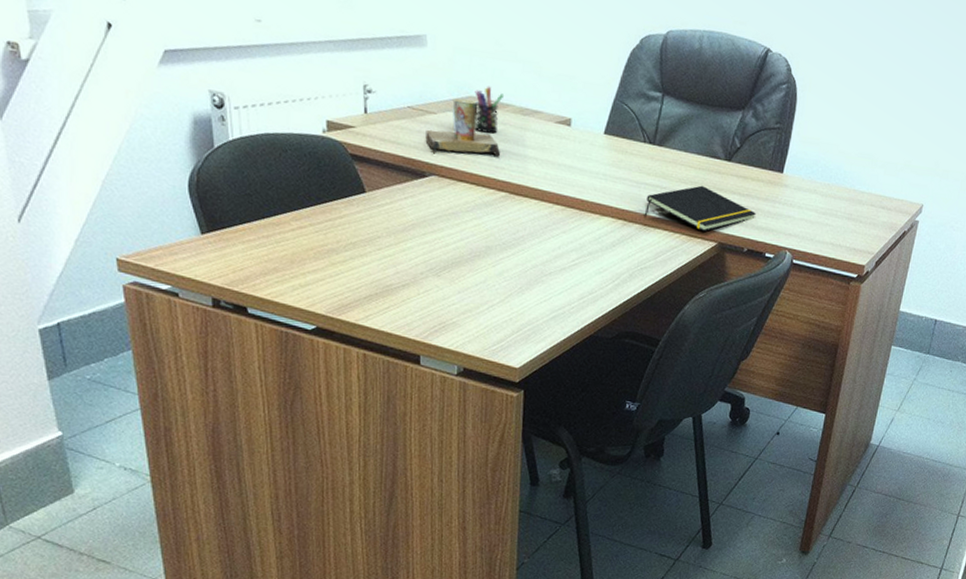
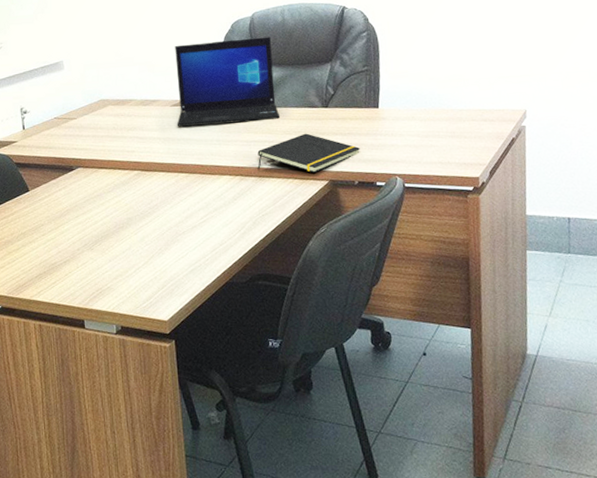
cup: present [425,98,501,157] -> none [70,102,130,151]
pen holder: present [475,86,503,134] -> none [104,89,127,126]
laptop: none [559,49,682,163] -> present [175,37,281,127]

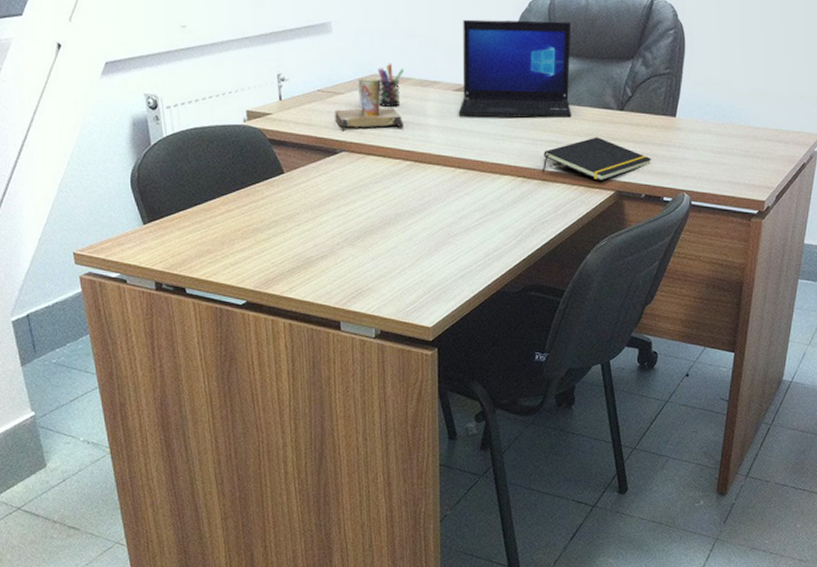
cup: none [70,102,130,151] -> present [335,77,404,132]
pen holder: none [104,89,127,126] -> present [377,63,404,107]

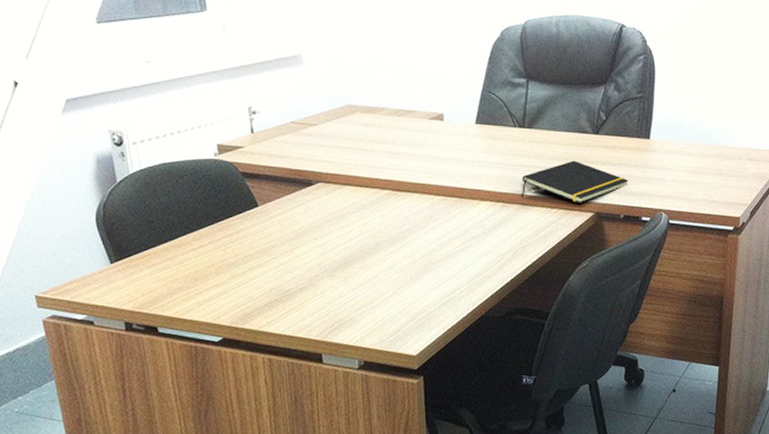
cup: present [335,77,404,132] -> none [309,108,381,163]
pen holder: present [377,63,404,107] -> none [351,93,378,137]
laptop: present [458,19,572,119] -> none [435,49,549,144]

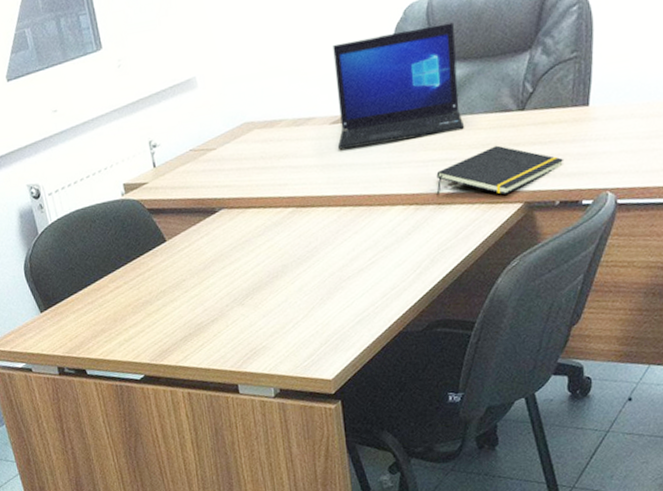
laptop: none [435,49,549,144] -> present [333,22,465,150]

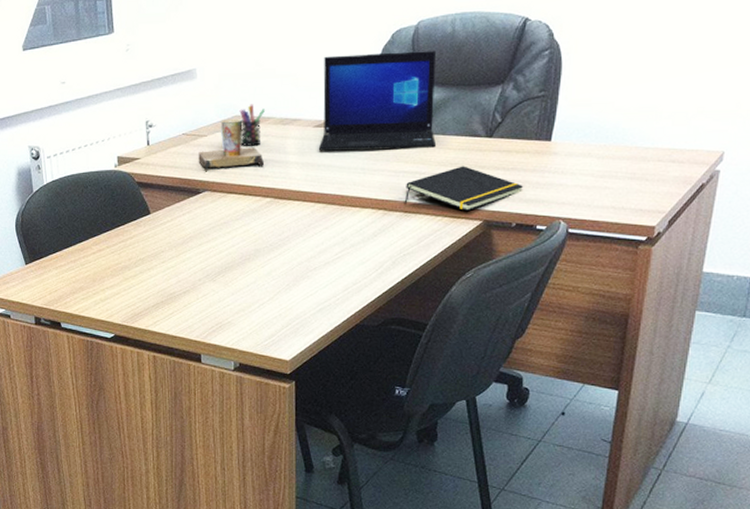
cup: none [209,125,282,189] -> present [198,118,265,172]
pen holder: none [248,107,276,155] -> present [239,104,265,146]

